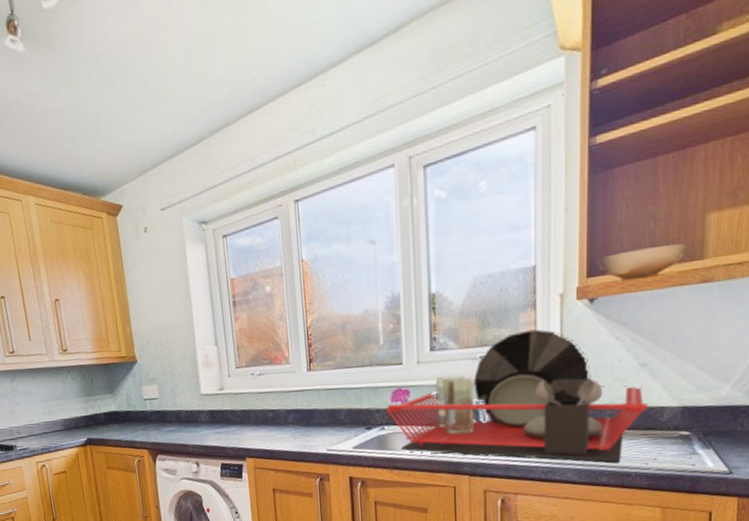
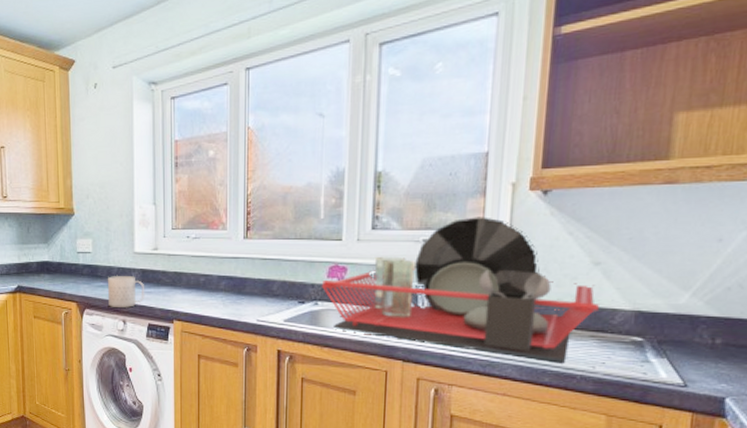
mug: none [176,418,216,451] -> present [107,275,145,308]
bowl: present [597,243,687,280] -> none [554,142,651,174]

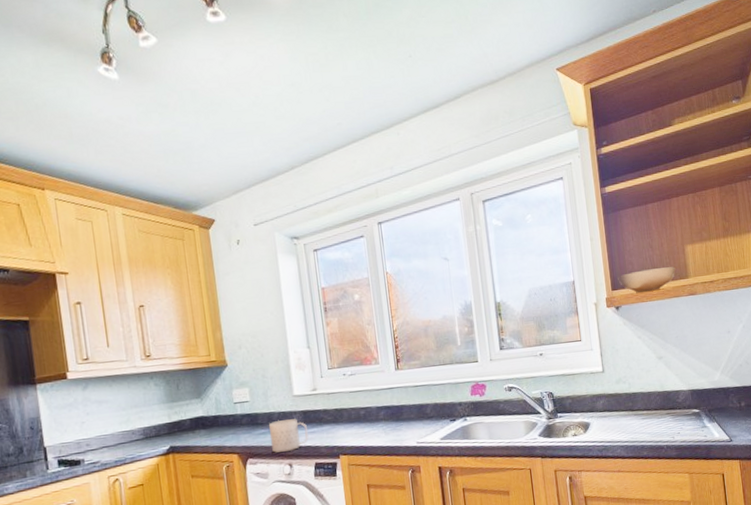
dish rack: present [321,217,599,364] -> none [467,331,668,440]
bowl: none [554,142,651,174] -> present [617,267,676,293]

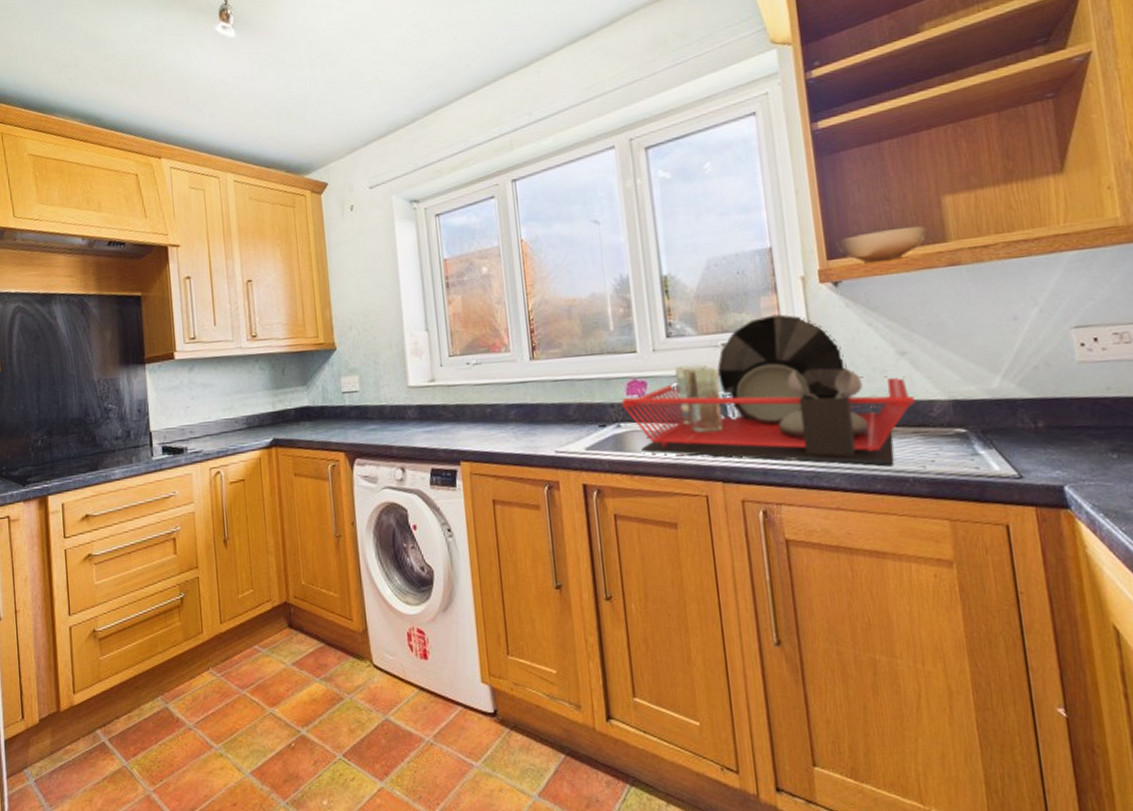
mug: present [268,418,309,453] -> none [379,414,425,453]
dish rack: none [467,331,668,440] -> present [621,314,915,466]

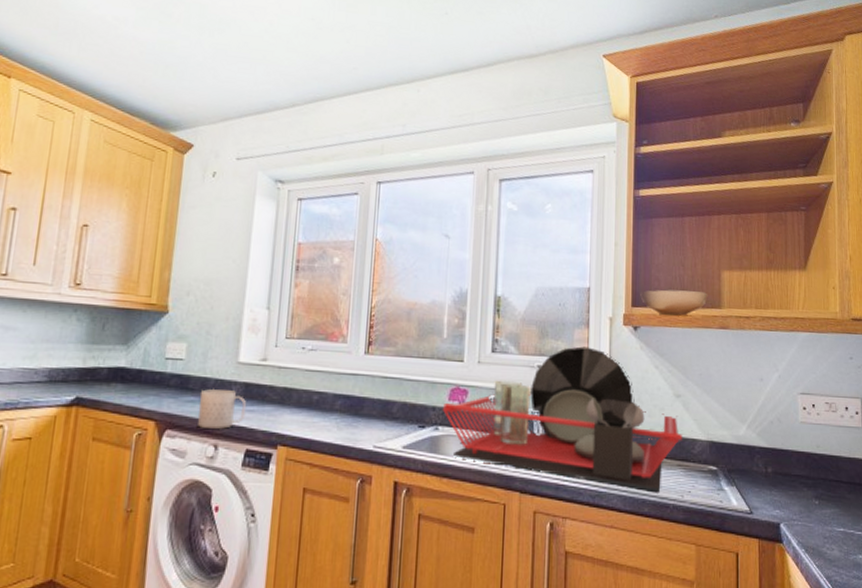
mug: none [379,414,425,453] -> present [197,388,247,429]

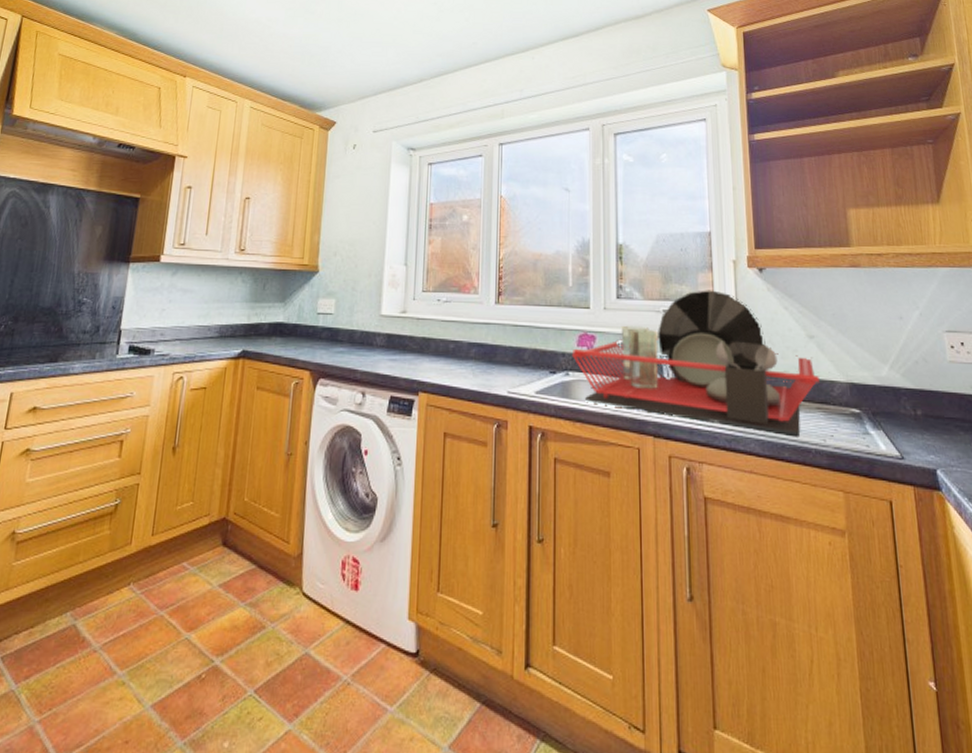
mug: present [197,388,247,429] -> none [346,339,390,377]
bowl: present [640,289,708,316] -> none [763,230,835,256]

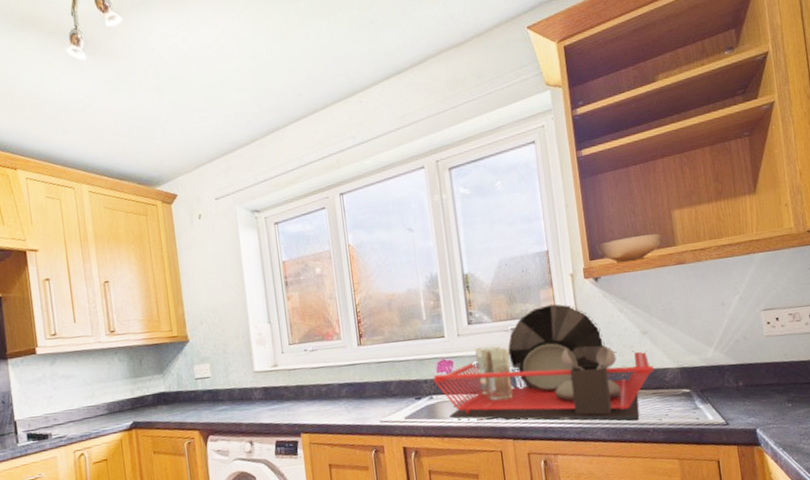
bowl: none [763,230,835,256] -> present [596,234,662,262]

